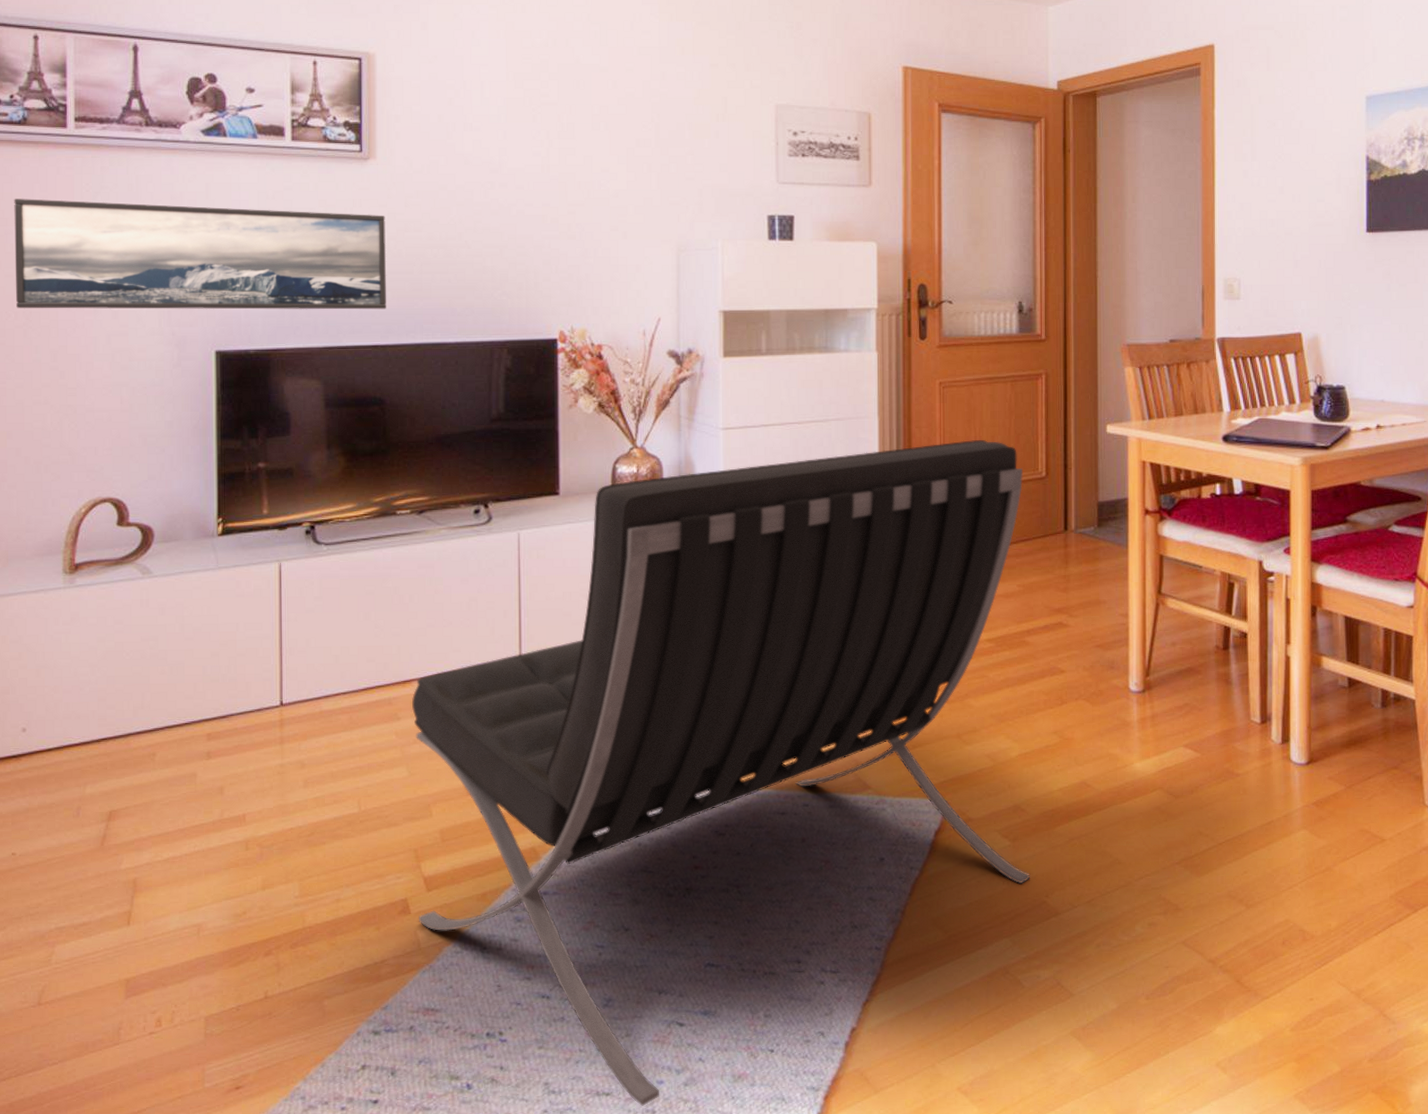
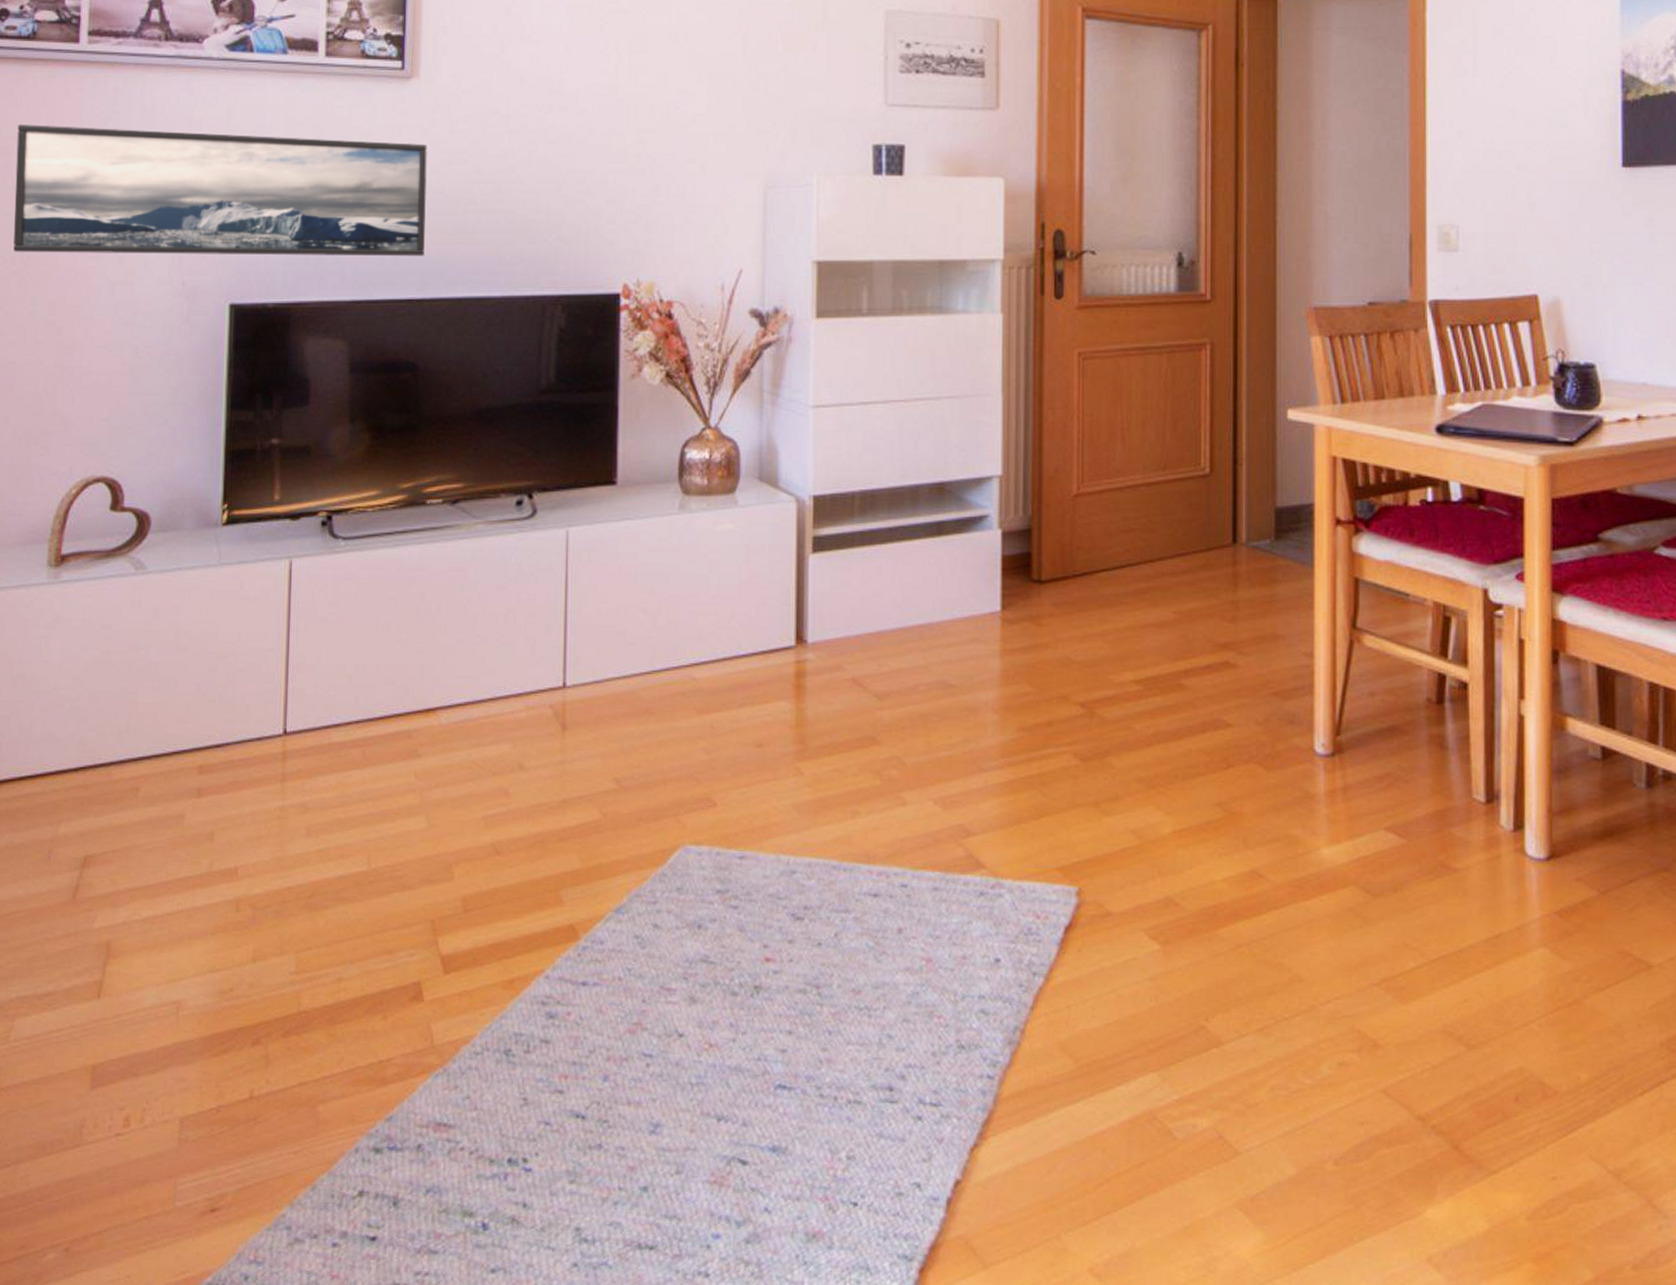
lounge chair: present [412,440,1031,1106] -> none [433,426,1186,1266]

